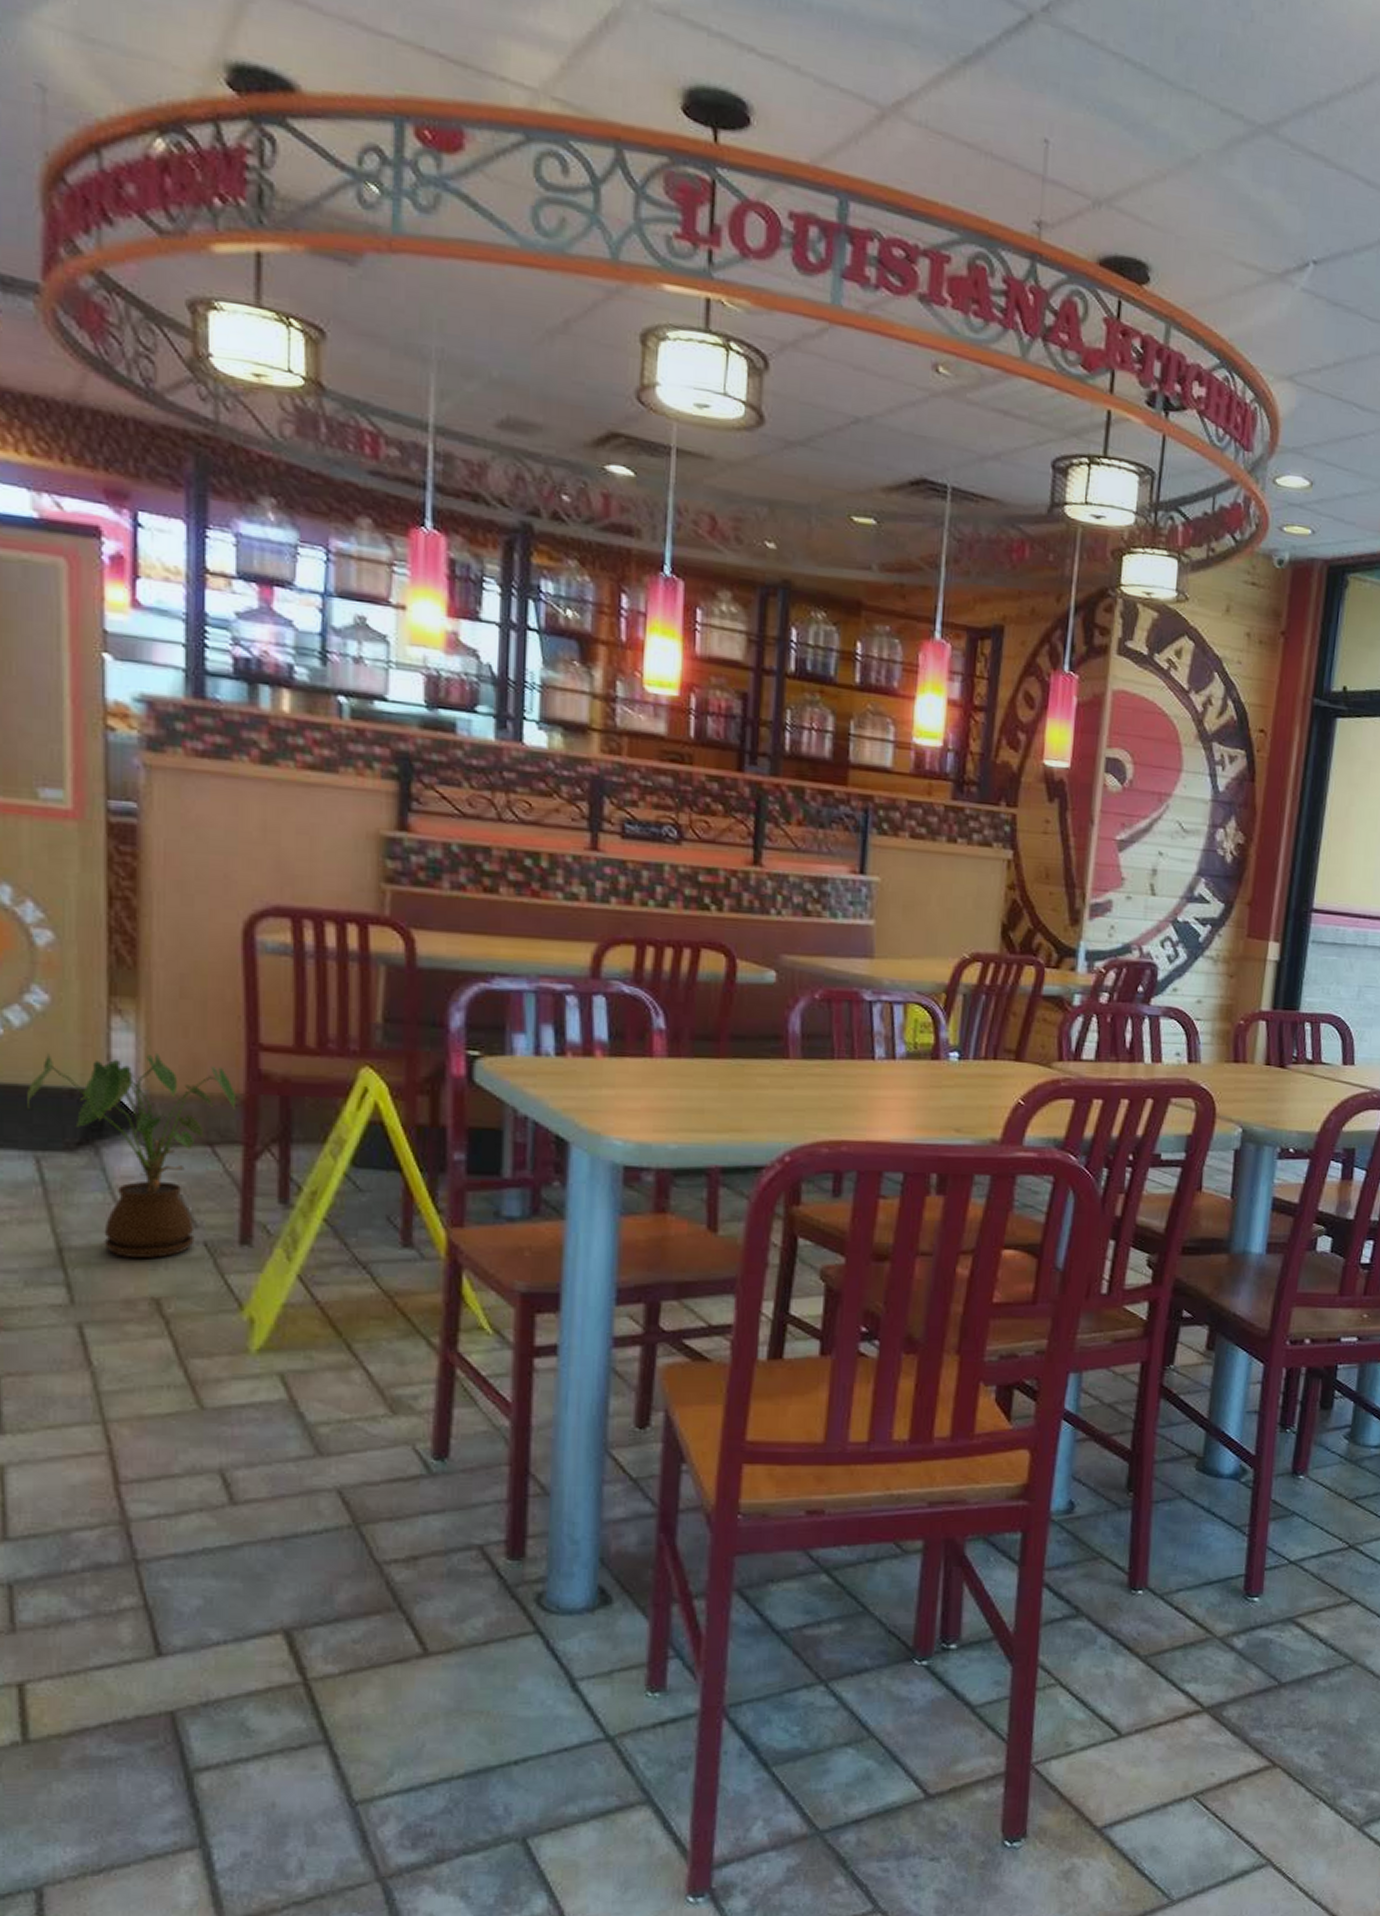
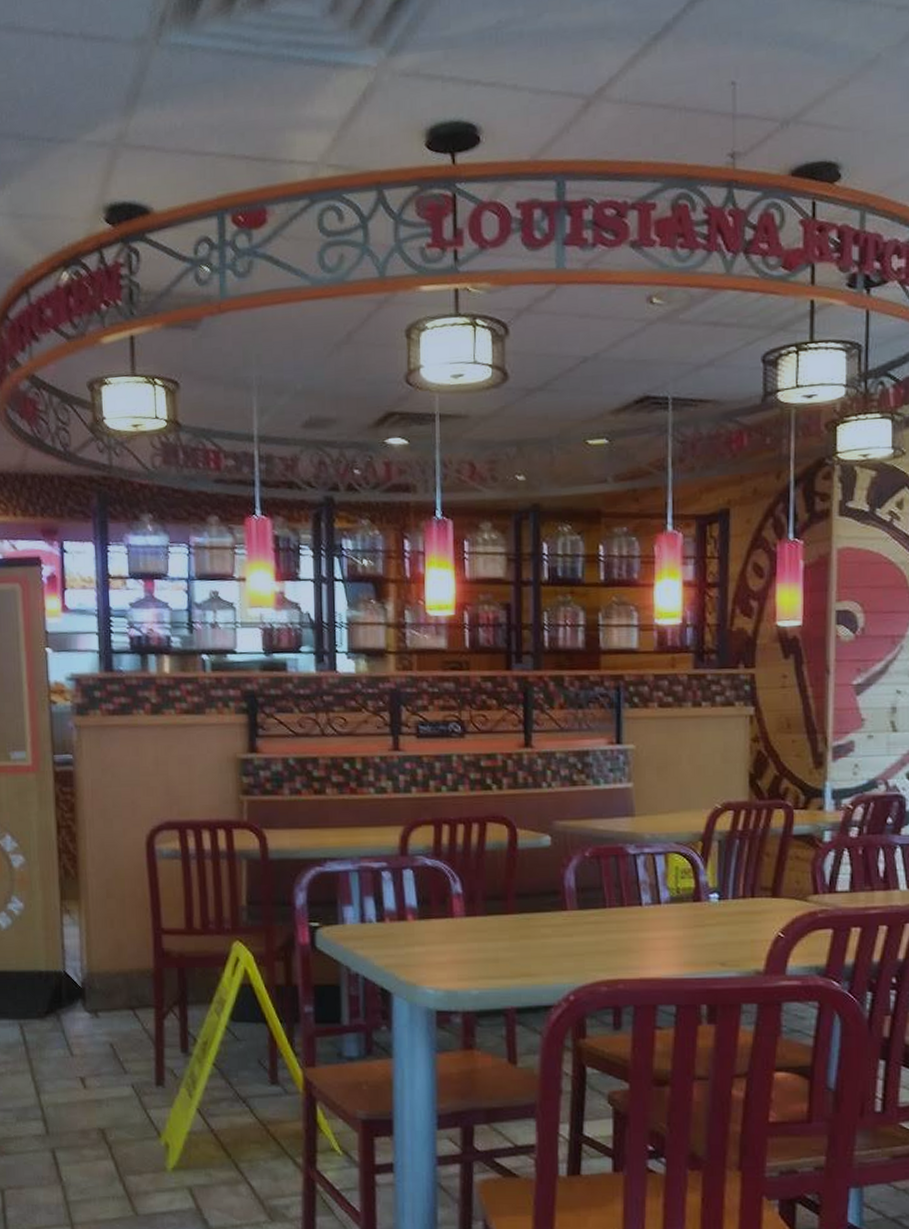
house plant: present [27,1052,235,1258] -> none [13,940,148,1098]

